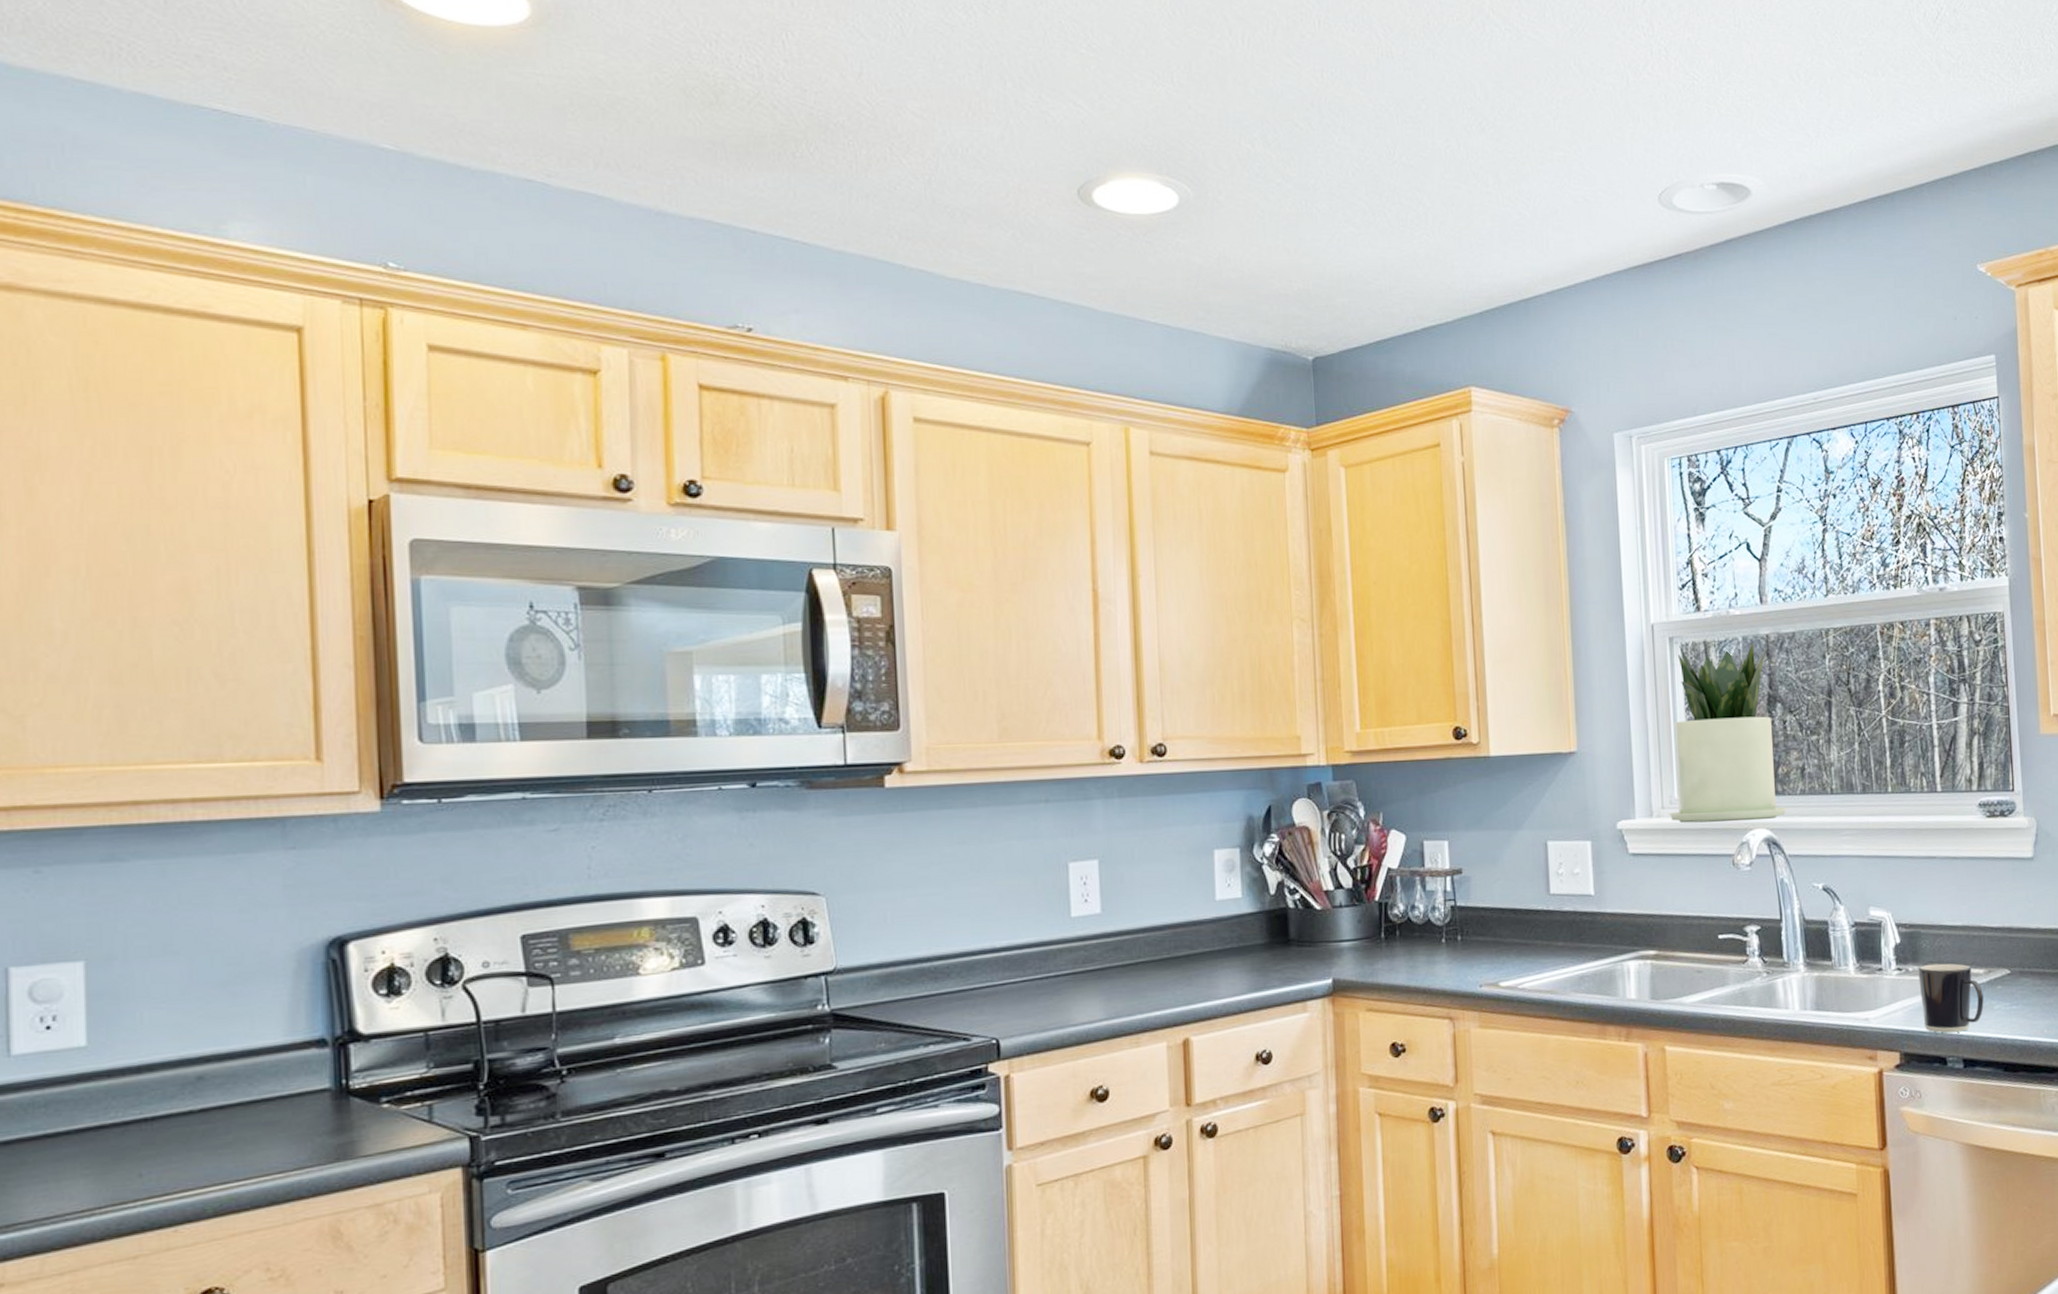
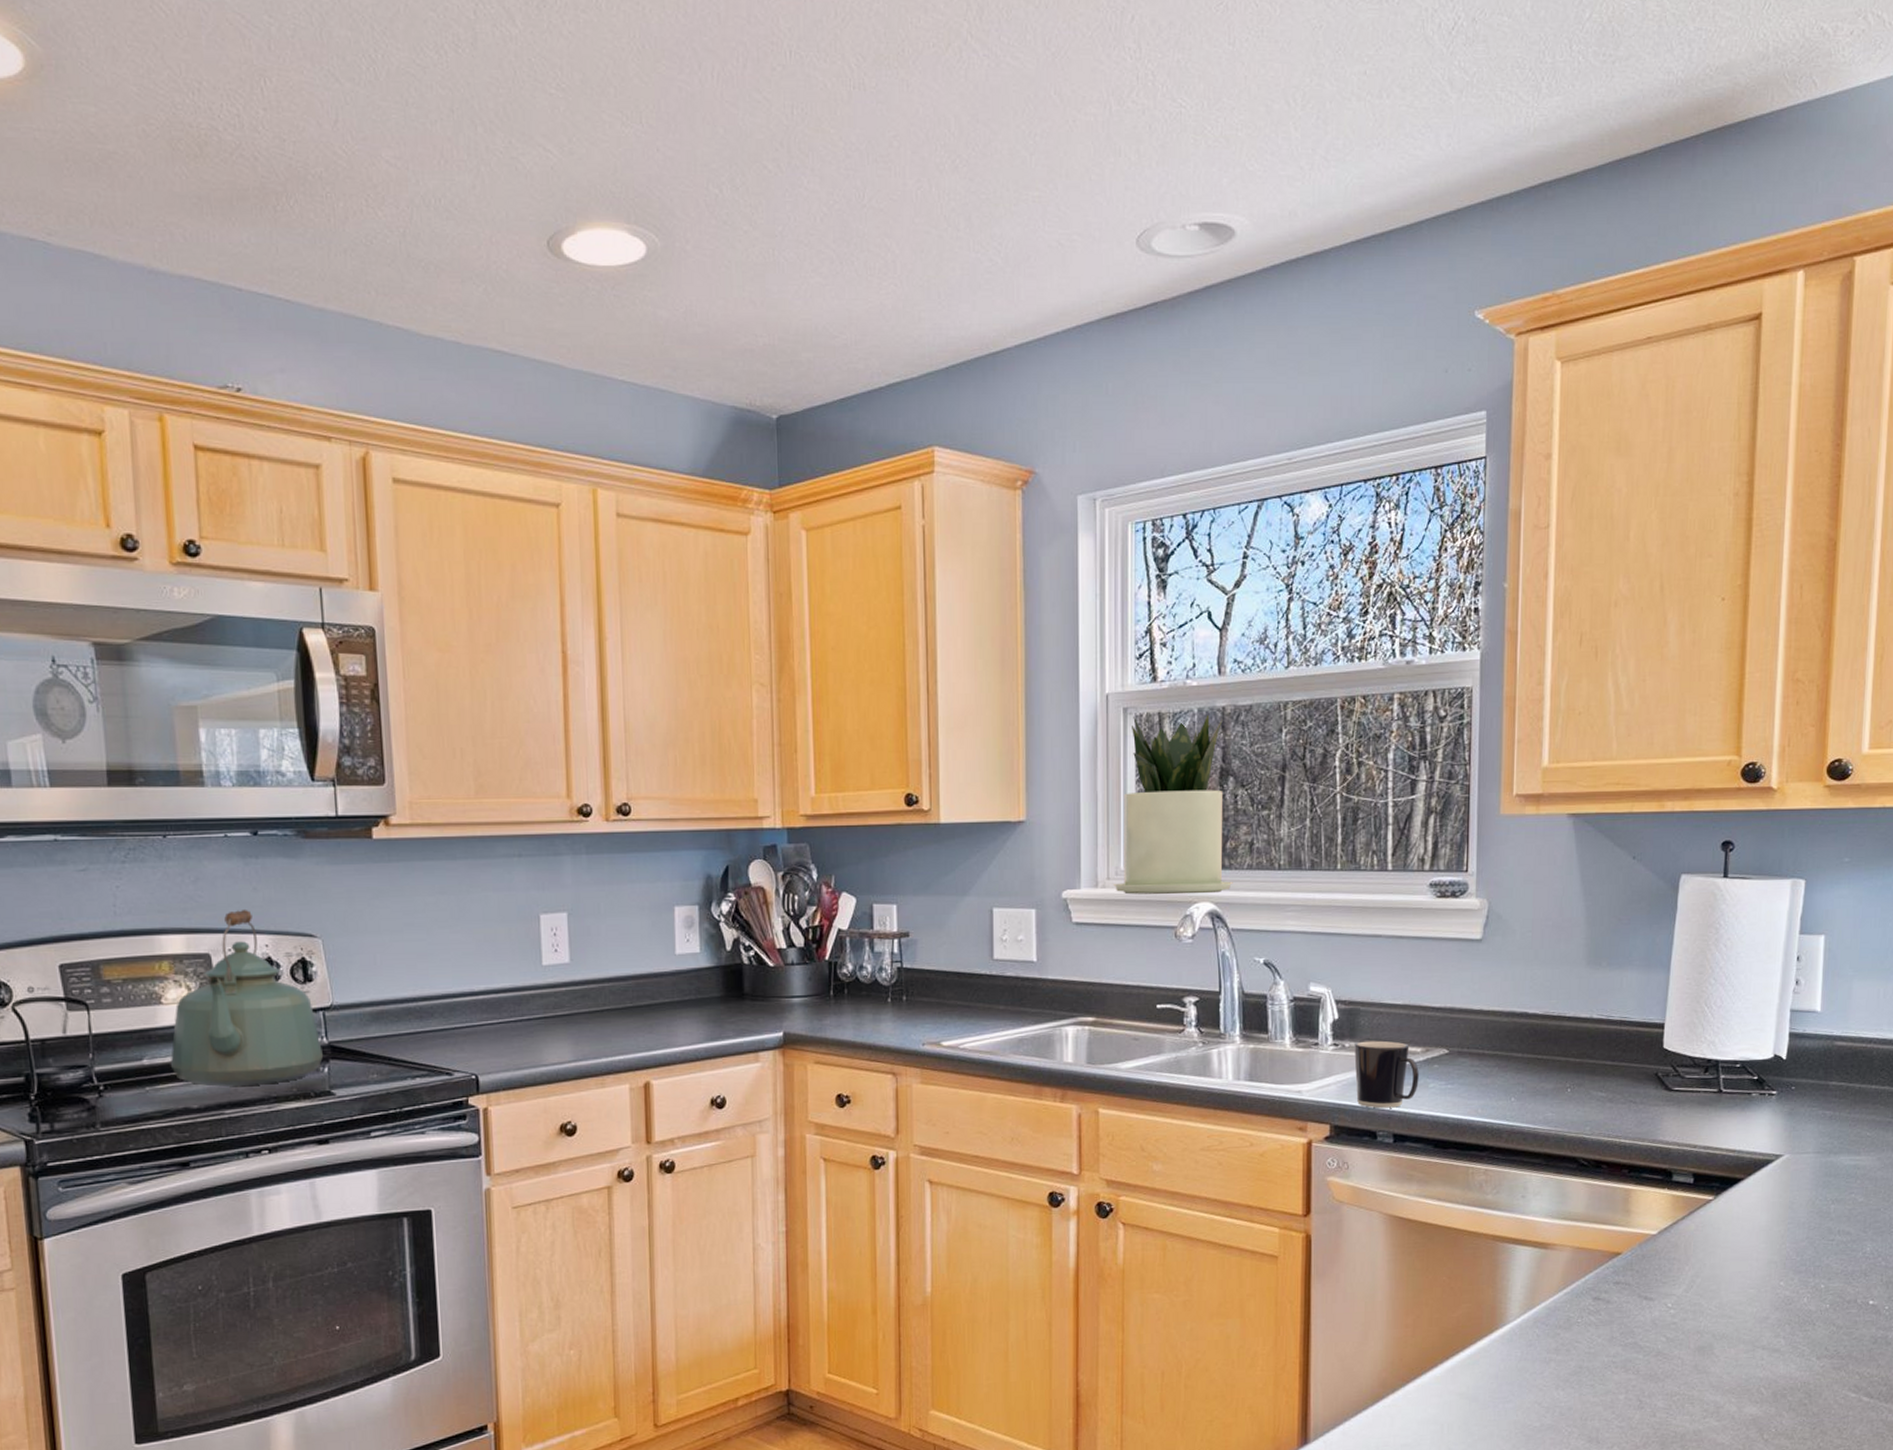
kettle: none [646,867,825,1066] -> present [170,909,324,1087]

